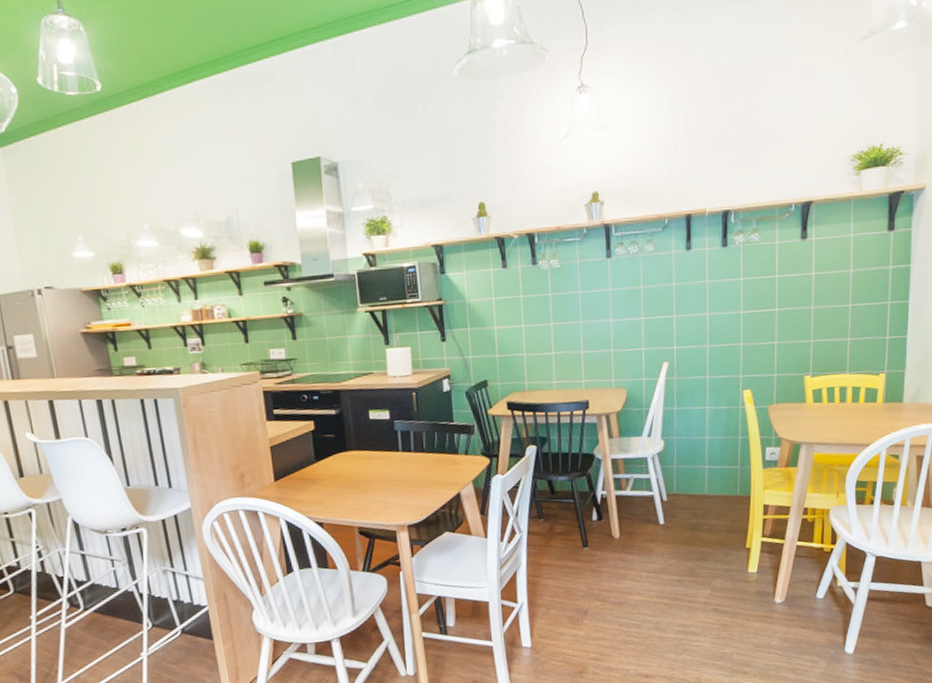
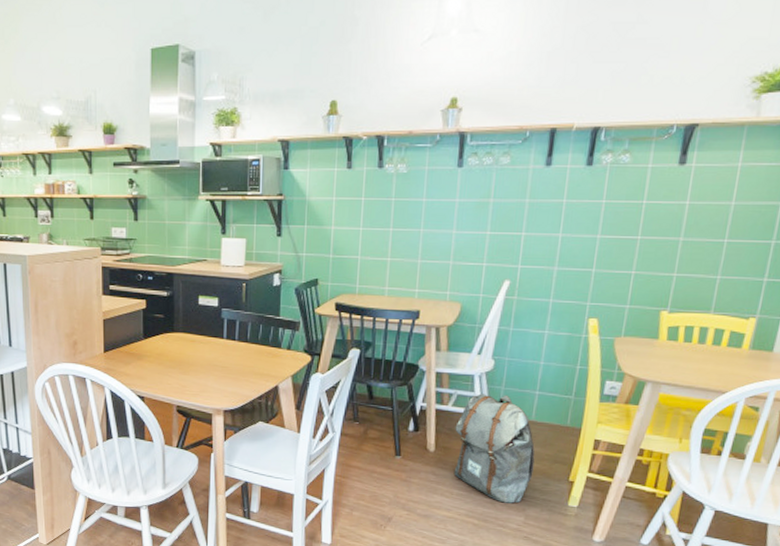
backpack: none [636,472,713,579] -> present [453,394,535,504]

